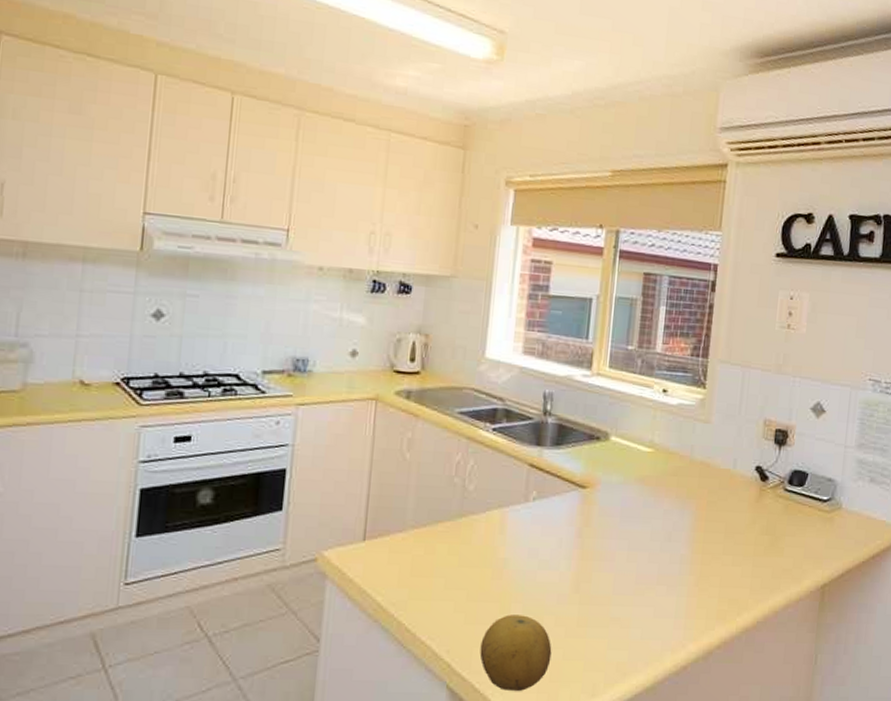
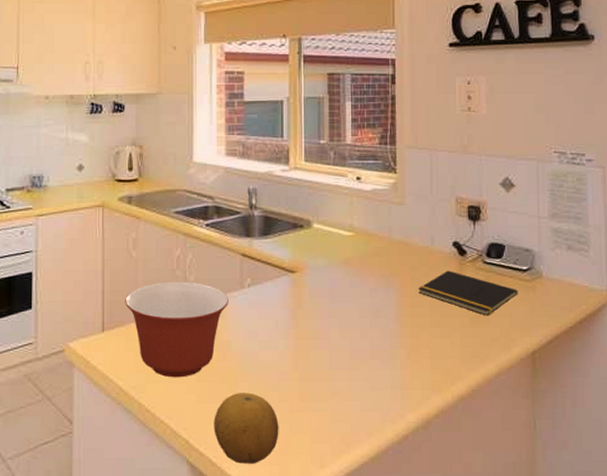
mixing bowl: none [392,489,510,596] -> present [125,281,229,378]
notepad: none [714,496,816,546] -> present [418,270,518,316]

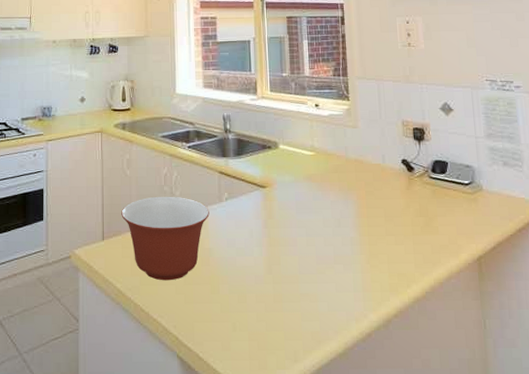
fruit: present [214,393,279,464] -> none [199,294,257,358]
notepad: present [418,270,518,316] -> none [373,185,462,225]

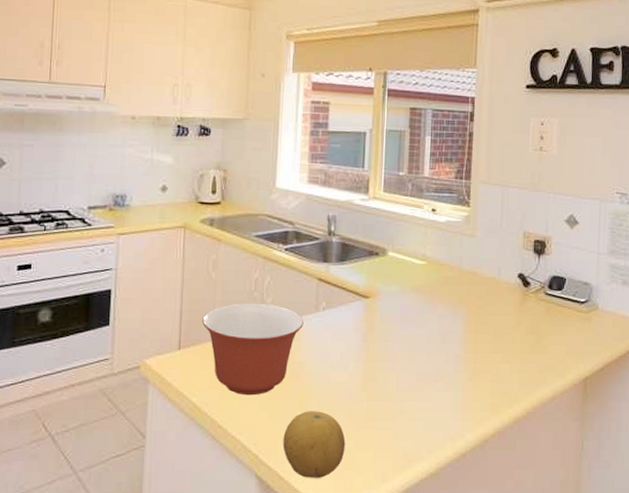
fruit: none [199,294,257,358] -> present [283,411,346,478]

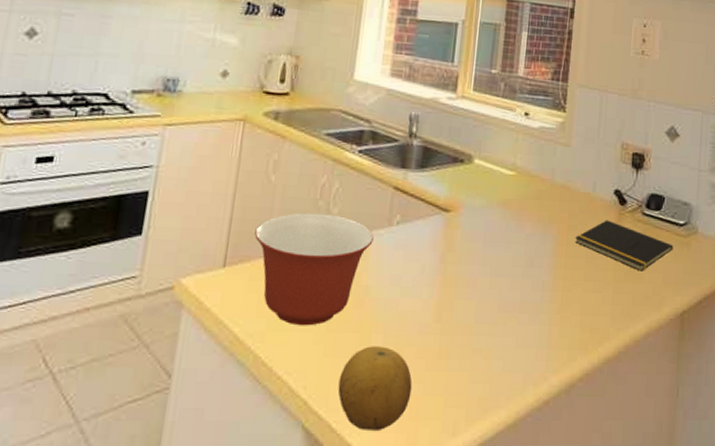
notepad: none [483,300,575,344] -> present [575,220,673,271]

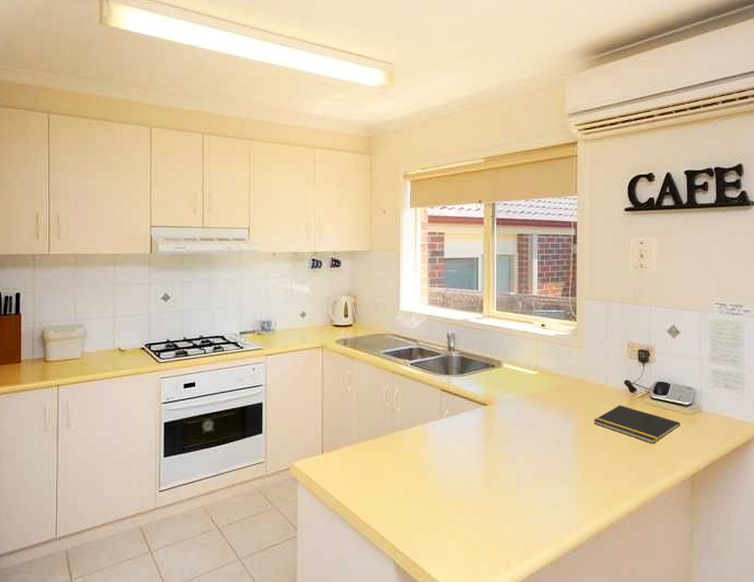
mixing bowl: present [254,213,374,326] -> none [341,412,430,493]
fruit: present [337,346,413,430] -> none [416,506,472,565]

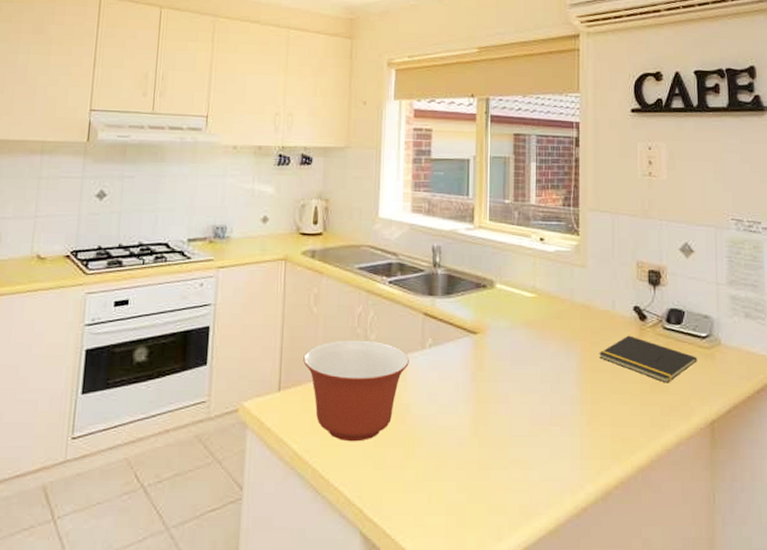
mixing bowl: none [341,412,430,493] -> present [303,340,409,442]

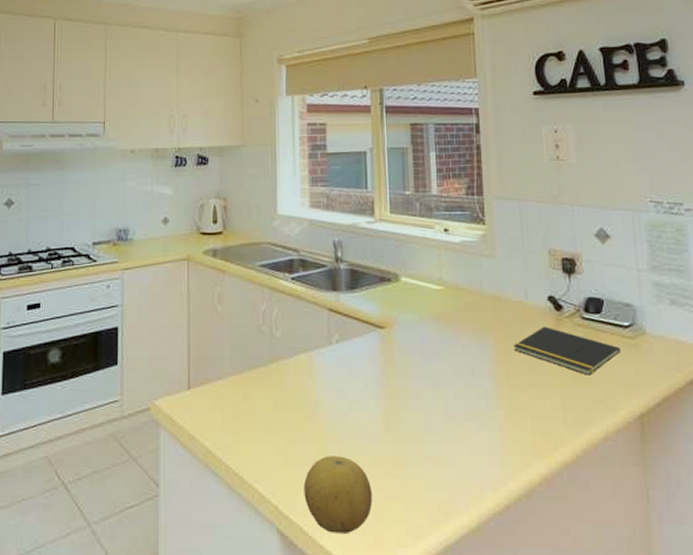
mixing bowl: present [303,340,409,442] -> none [211,337,316,439]
fruit: none [389,459,456,536] -> present [304,456,373,533]

